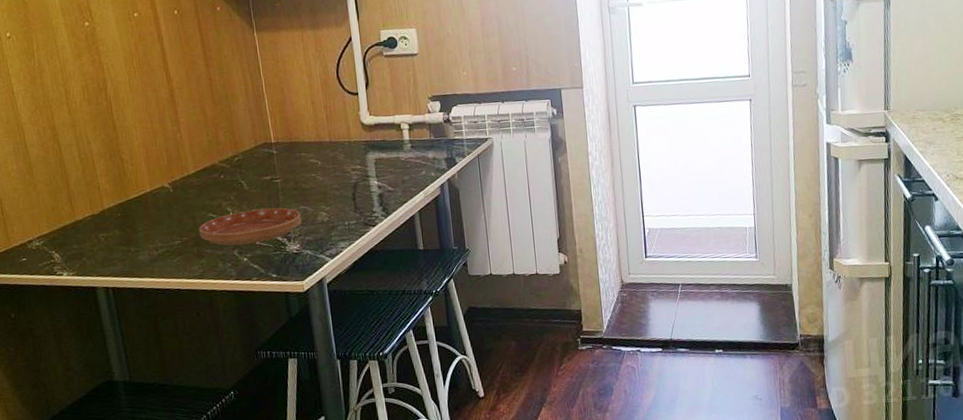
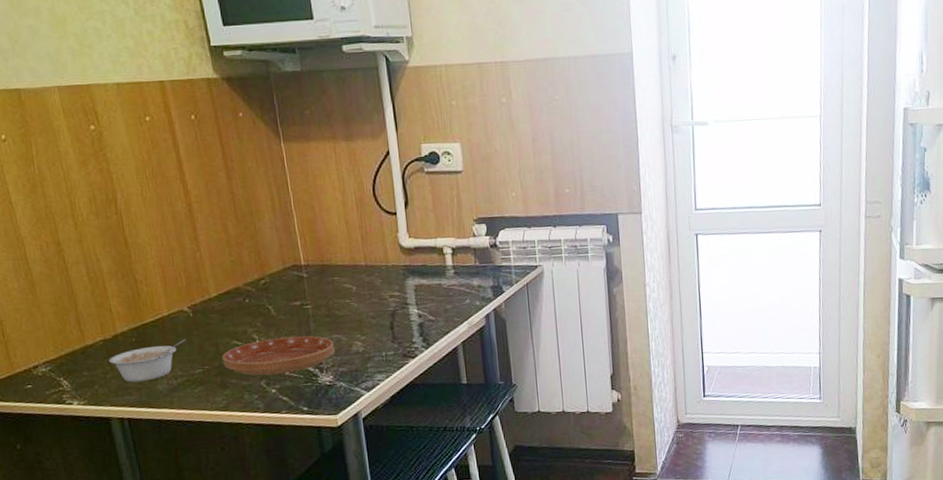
legume: none [97,213,166,254] -> present [109,339,186,383]

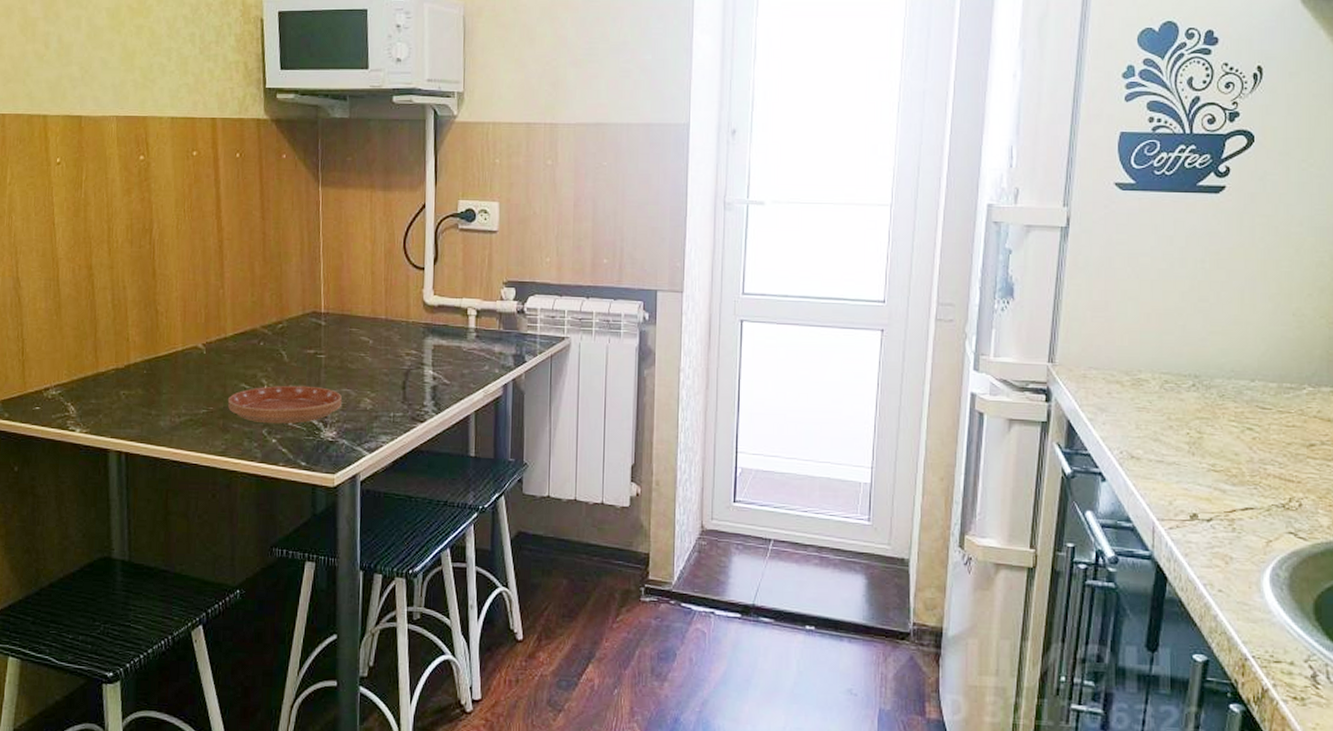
legume: present [109,339,186,383] -> none [118,377,195,416]

